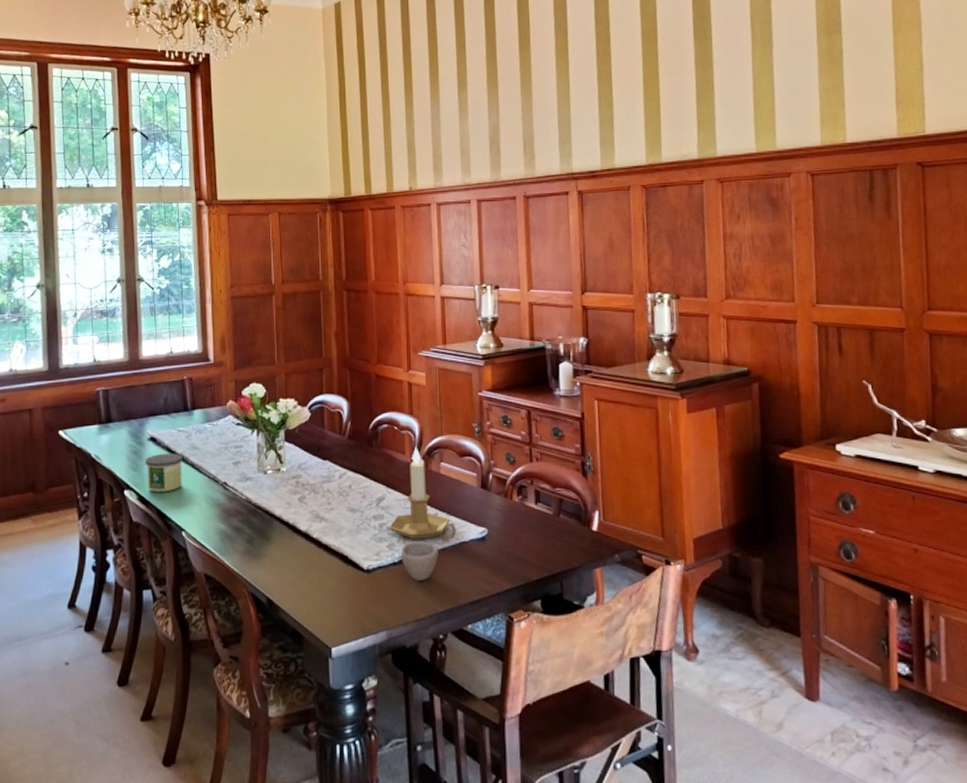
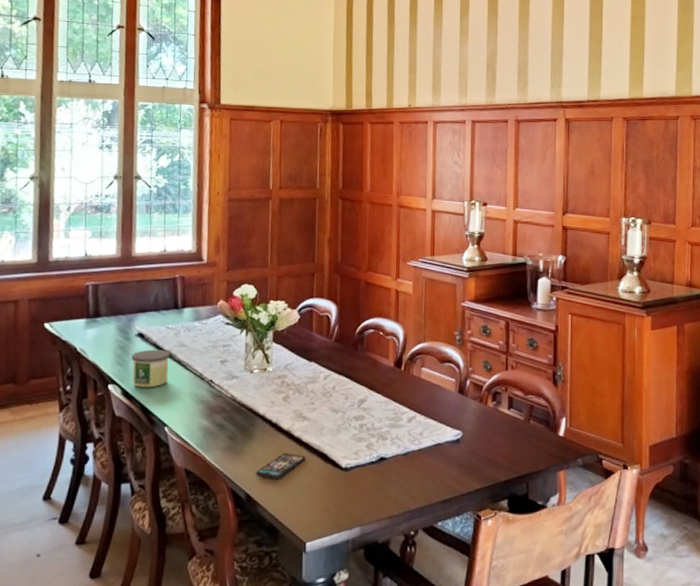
smartphone: none [276,555,326,583] -> present [256,453,306,480]
candlestick: present [389,447,456,540] -> none [369,352,433,442]
cup: present [401,540,439,580] -> none [379,441,415,479]

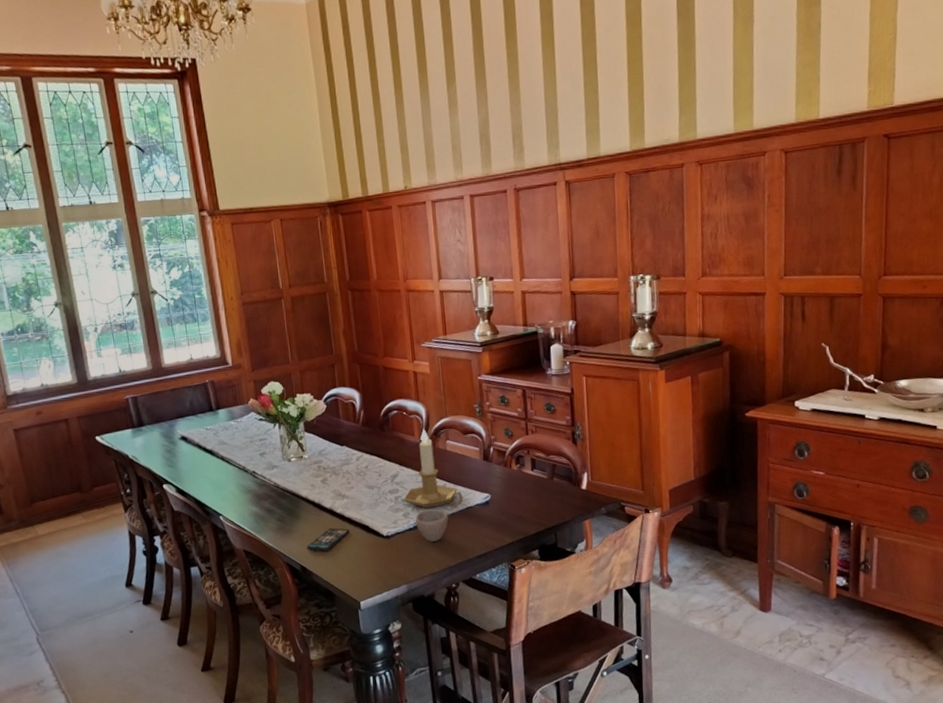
candle: present [131,349,170,388] -> none [179,449,215,485]
candlestick: none [369,352,433,442] -> present [403,428,463,508]
cup: none [379,441,415,479] -> present [415,508,449,542]

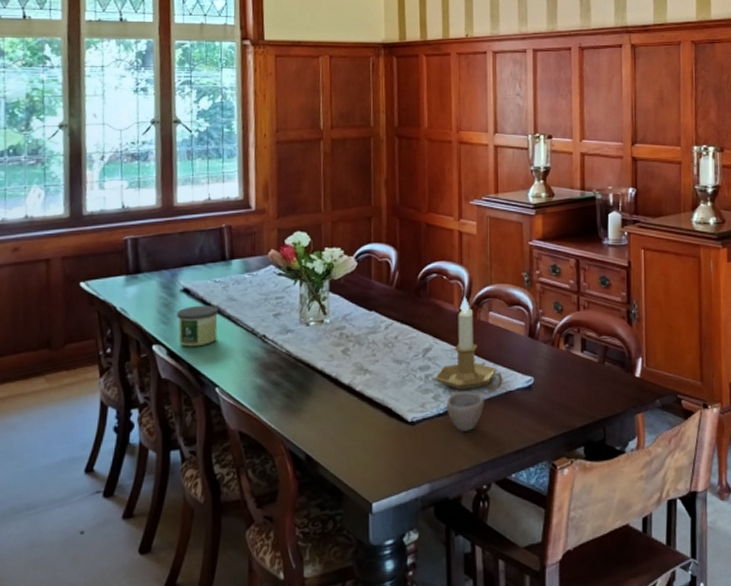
candle: none [179,449,215,485] -> present [177,305,218,347]
smartphone: present [307,528,350,552] -> none [316,409,370,438]

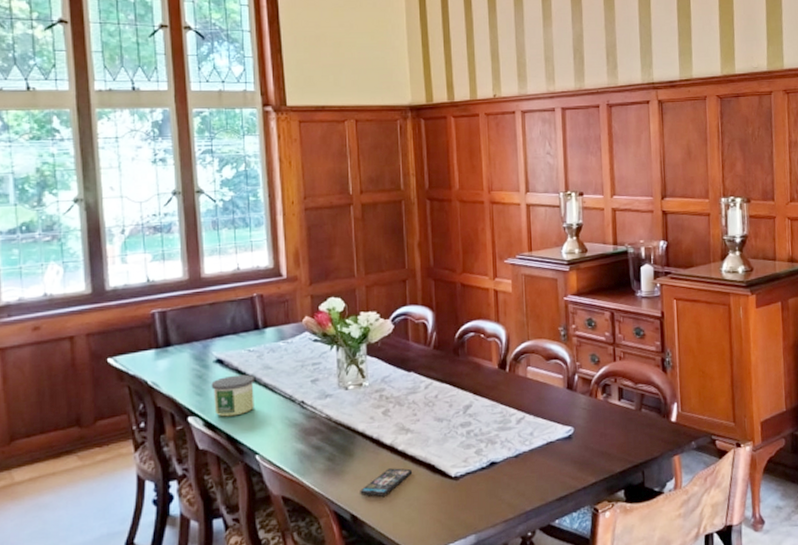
smartphone: none [316,409,370,438] -> present [360,468,413,497]
candlestick: present [435,296,503,391] -> none [476,353,544,444]
cup: present [447,391,484,431] -> none [489,444,526,483]

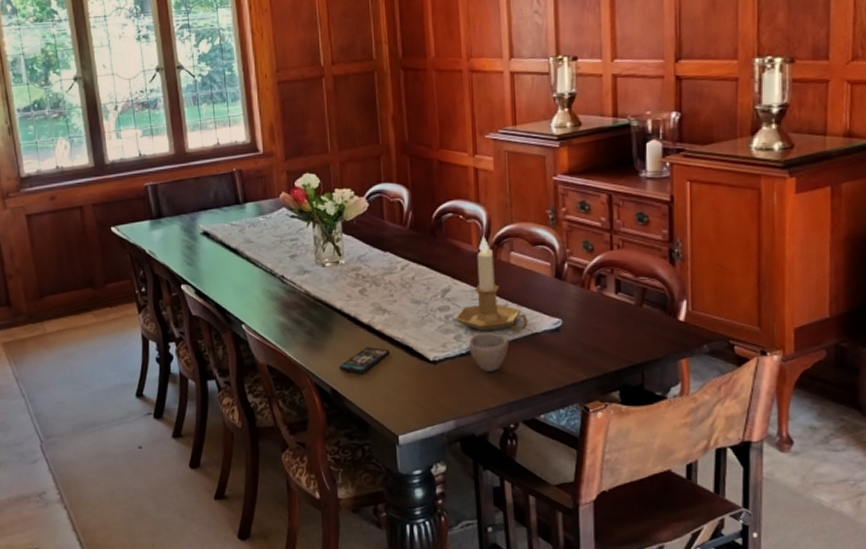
candle: present [211,374,254,417] -> none [200,247,239,287]
candlestick: none [476,353,544,444] -> present [455,236,528,332]
cup: none [489,444,526,483] -> present [469,331,509,371]

